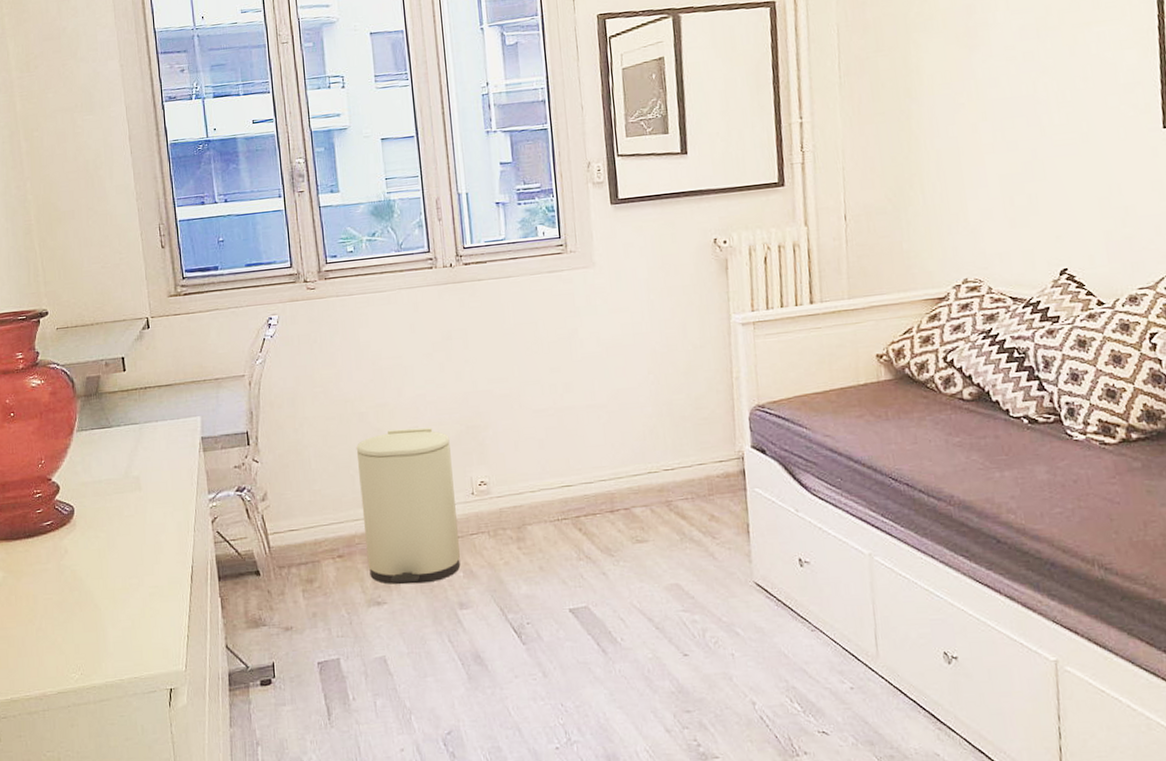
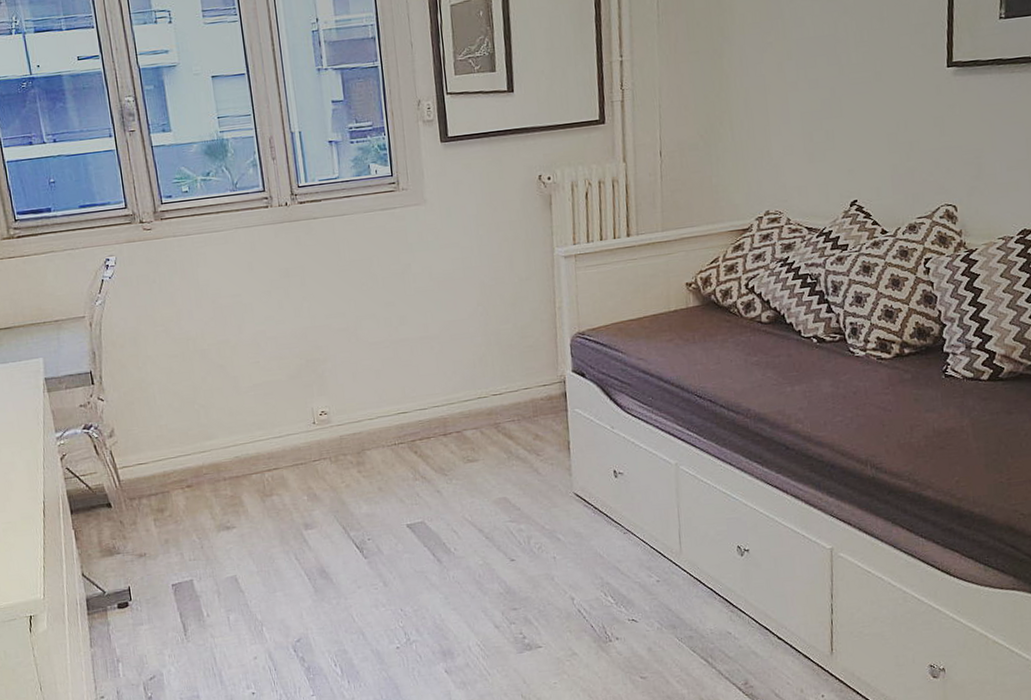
pedal bin: present [356,427,461,585] -> none [199,361,305,510]

